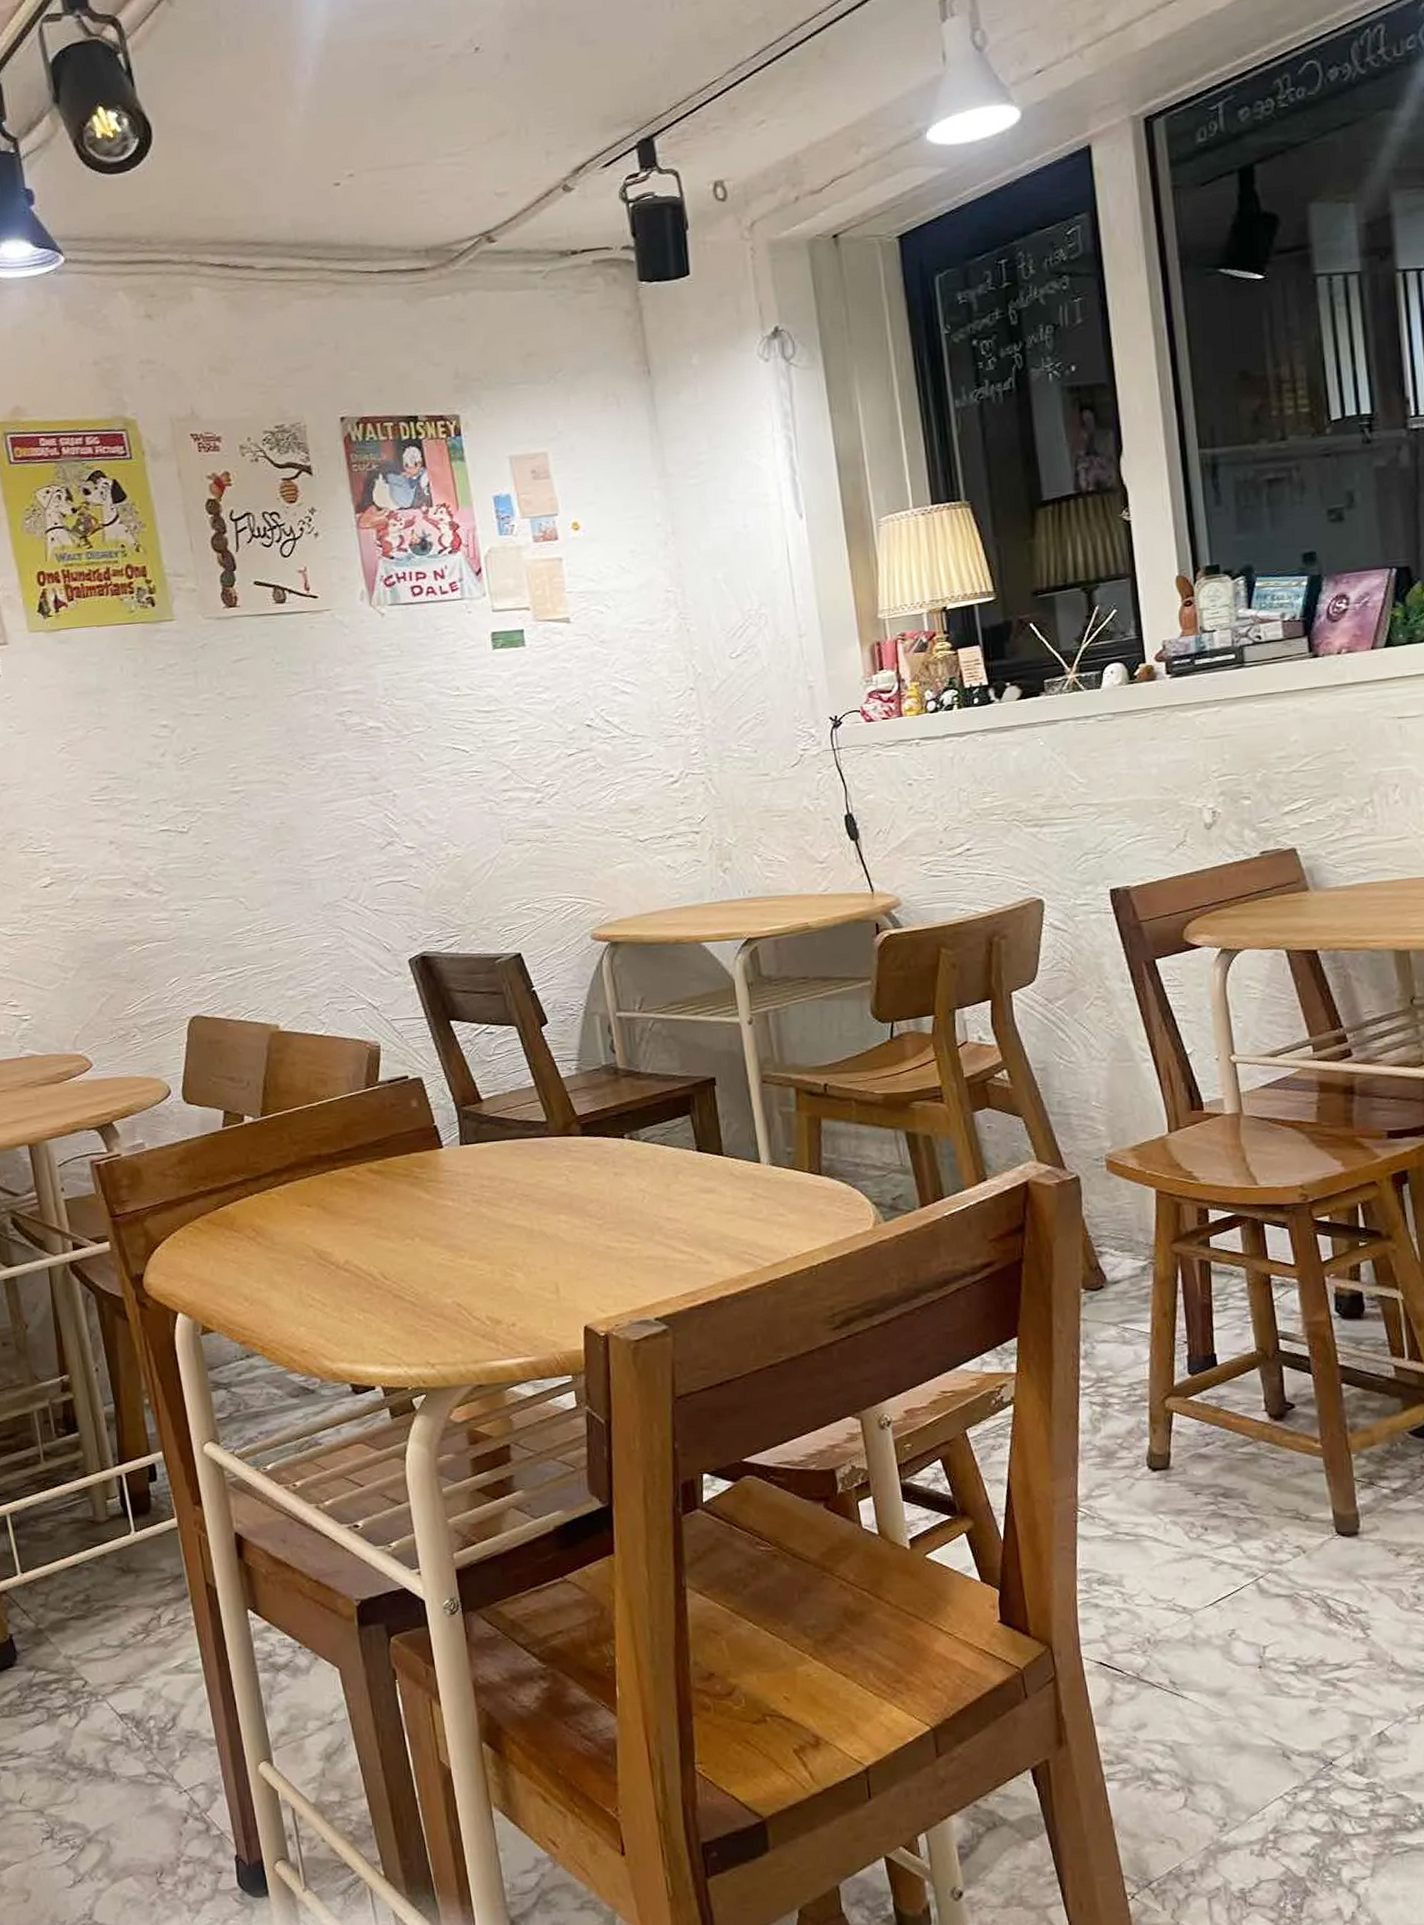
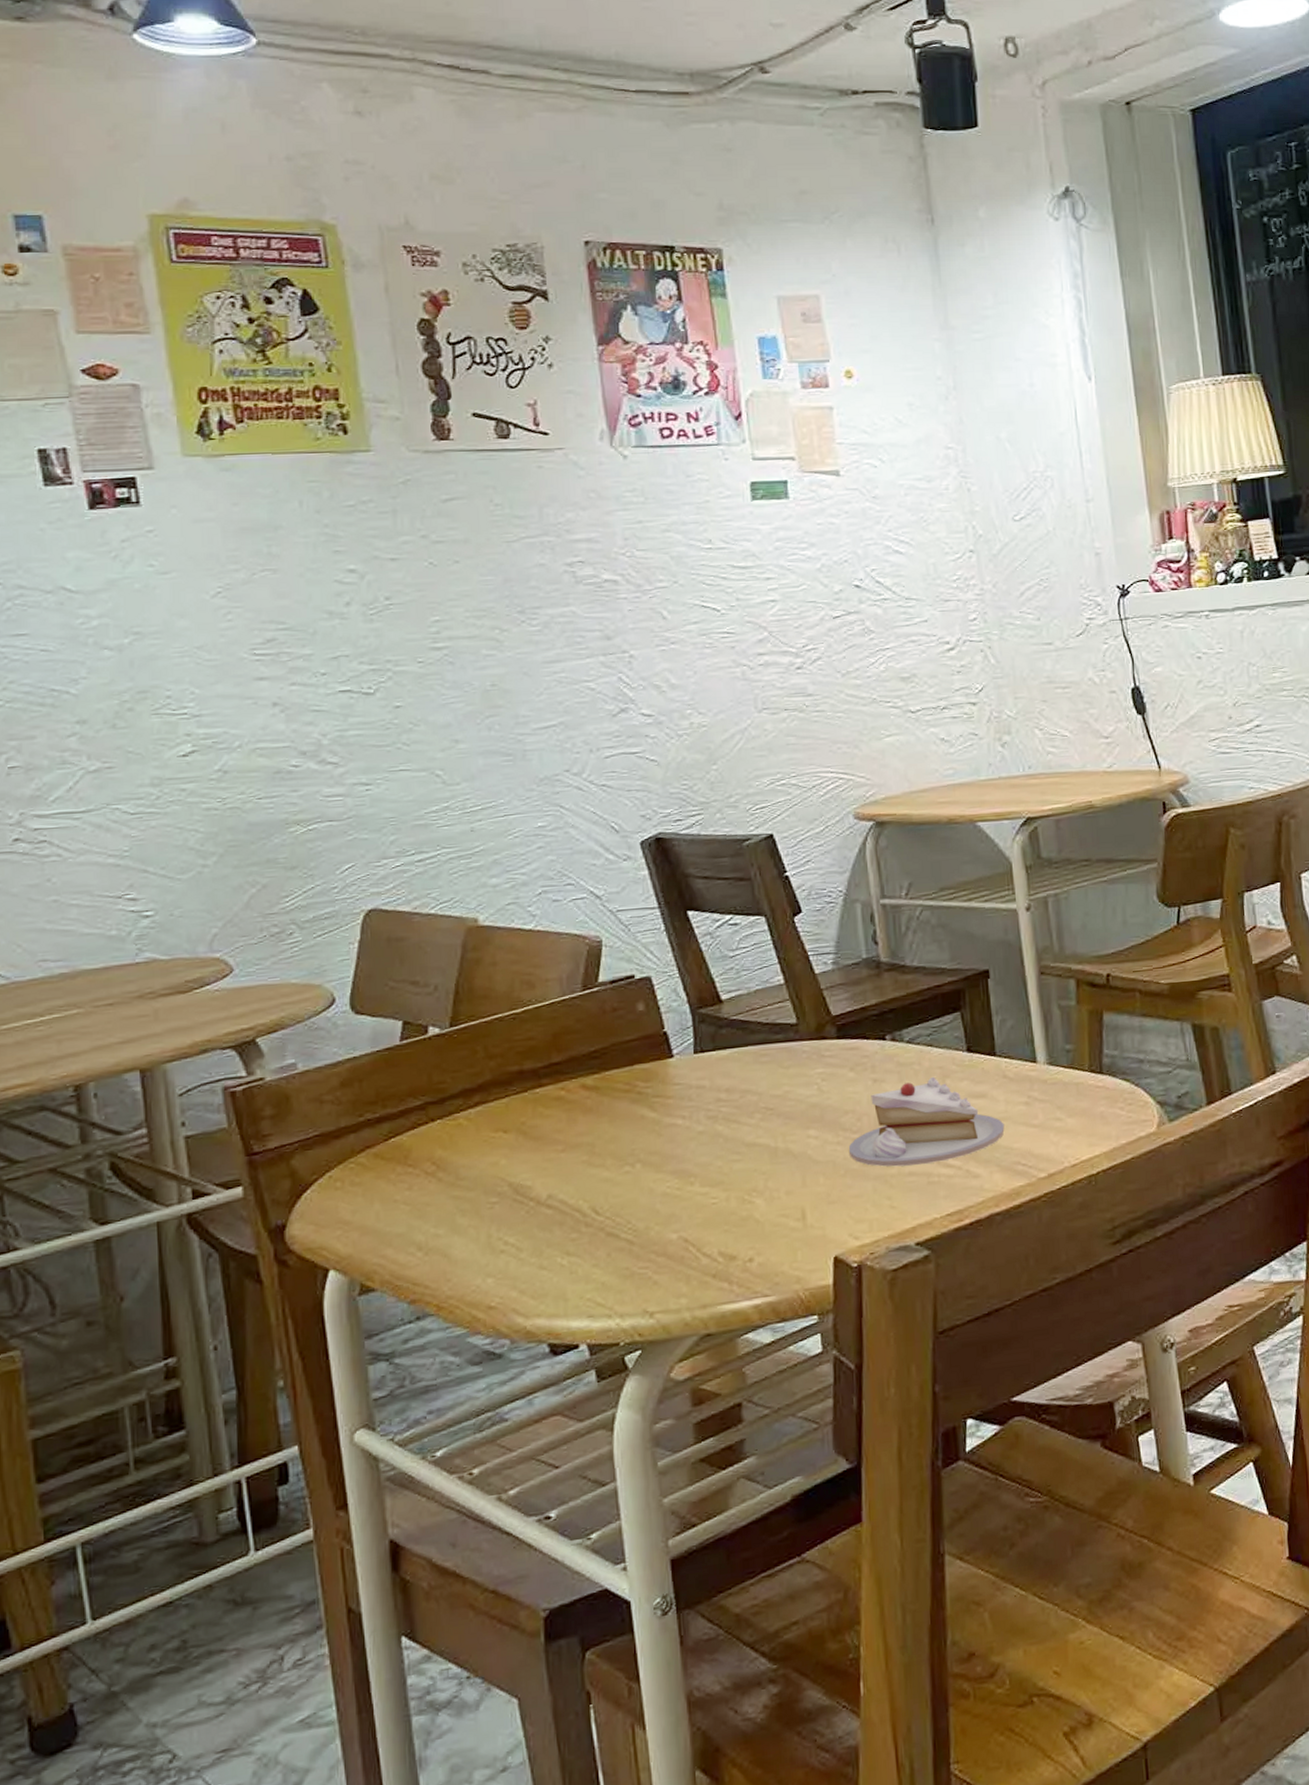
pastry: none [595,1172,732,1251] -> present [849,1076,1005,1167]

